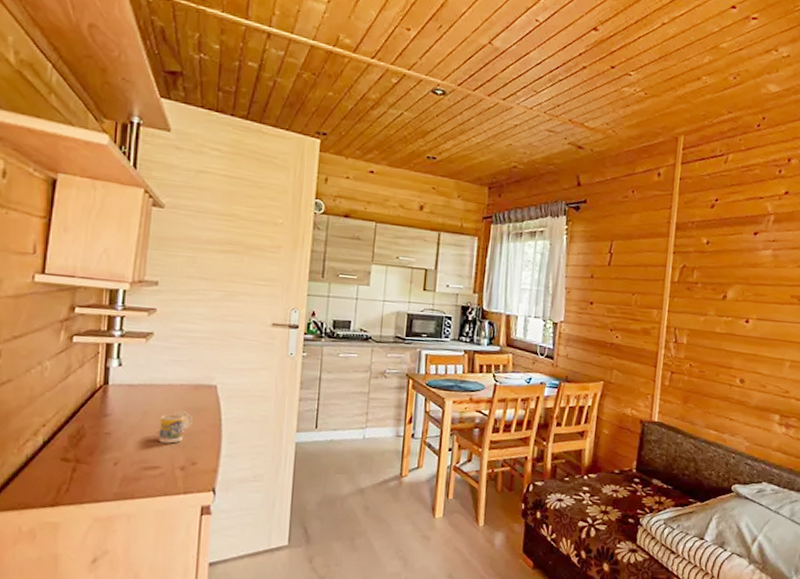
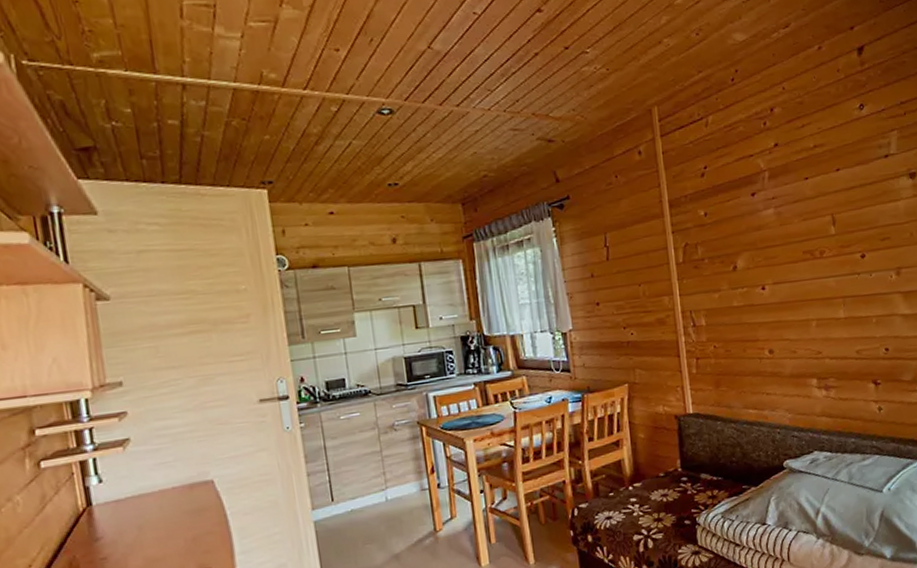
cup: present [158,411,193,444] -> none [158,515,195,556]

